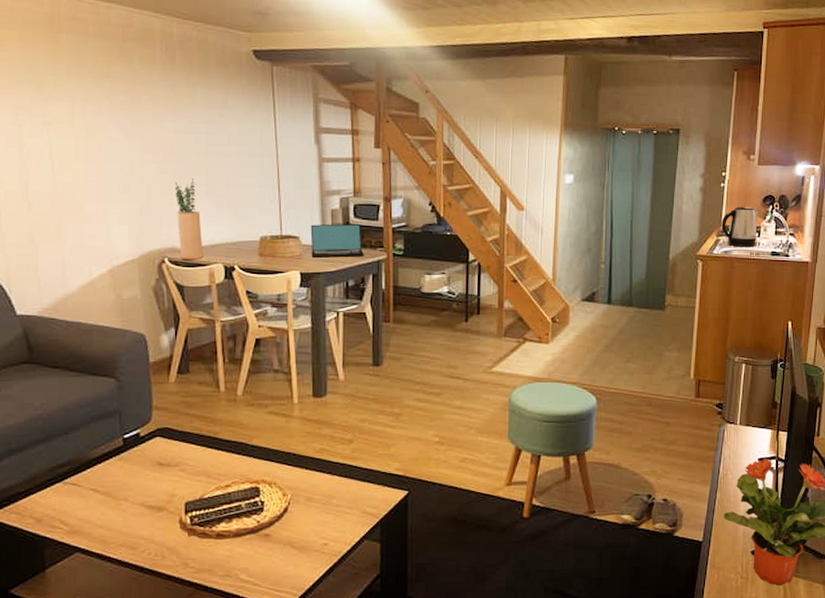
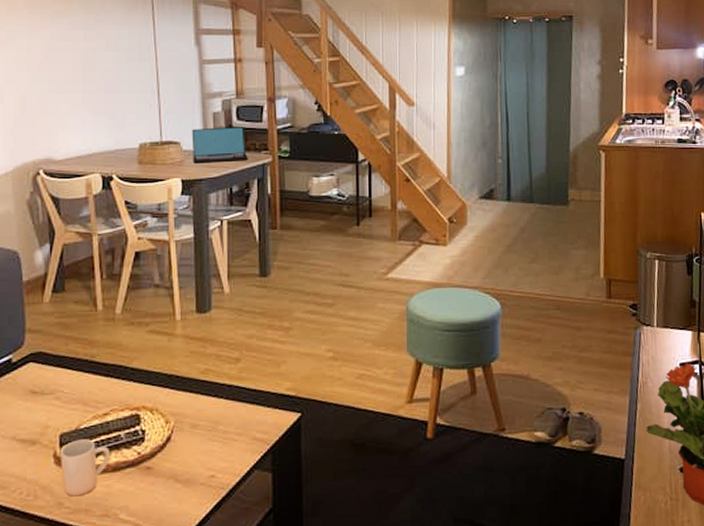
vase: present [174,178,203,261] -> none [50,86,80,172]
mug: none [185,507,232,558] -> present [60,439,111,497]
kettle: present [721,206,759,248] -> none [622,92,661,136]

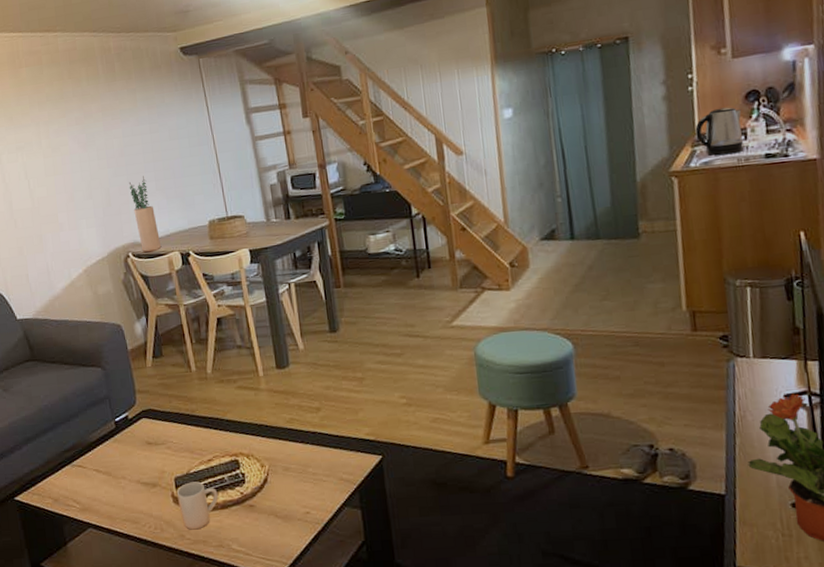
vase: none [50,86,80,172] -> present [128,176,161,253]
laptop: present [191,127,248,163] -> none [253,195,307,233]
kettle: none [622,92,661,136] -> present [695,107,744,156]

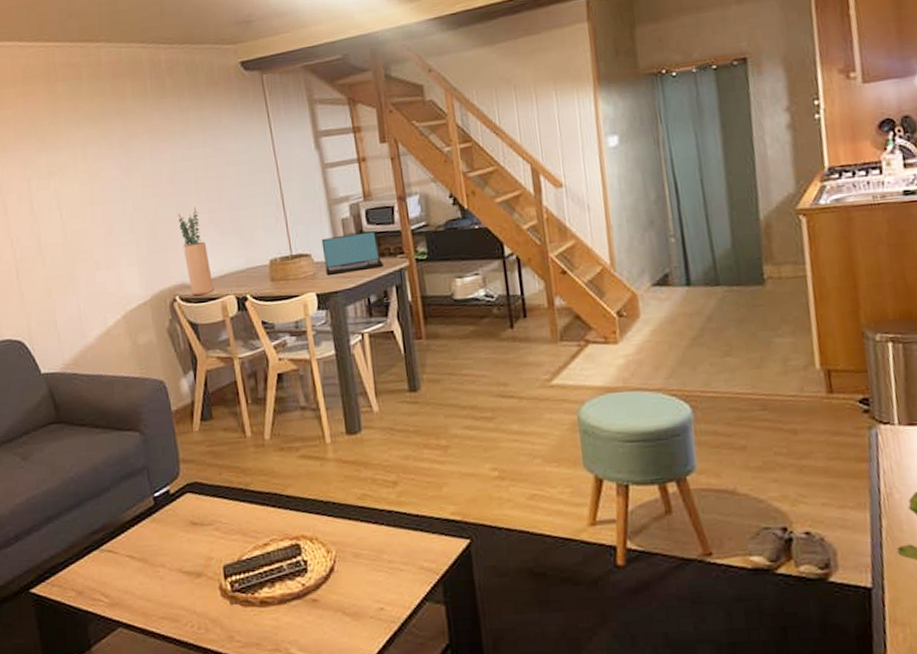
mug: present [176,481,219,530] -> none [225,570,275,630]
laptop: none [253,195,307,233] -> present [321,231,384,275]
kettle: present [695,107,744,156] -> none [824,137,879,192]

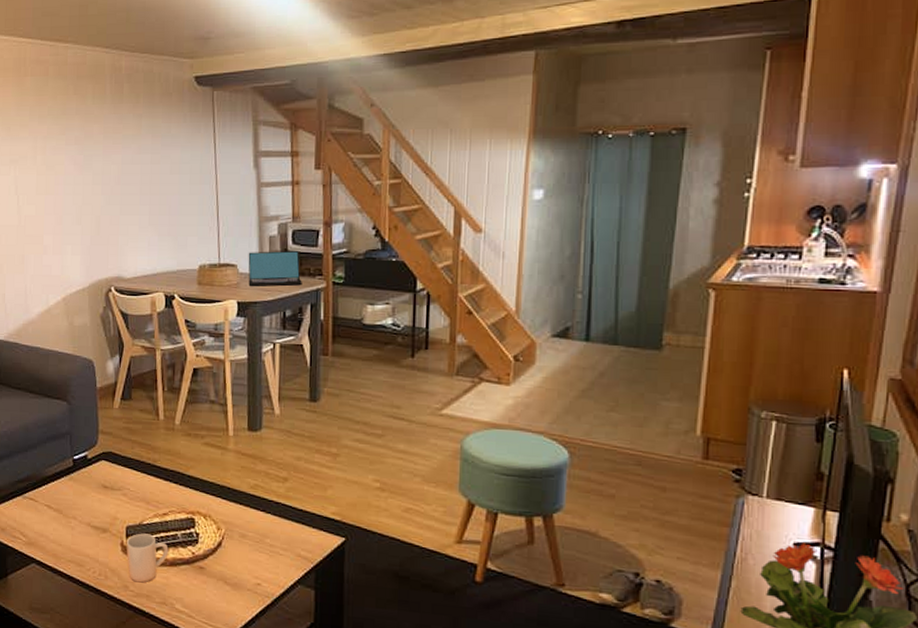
vase: present [177,207,213,296] -> none [121,208,146,290]
mug: none [225,570,275,630] -> present [126,533,169,583]

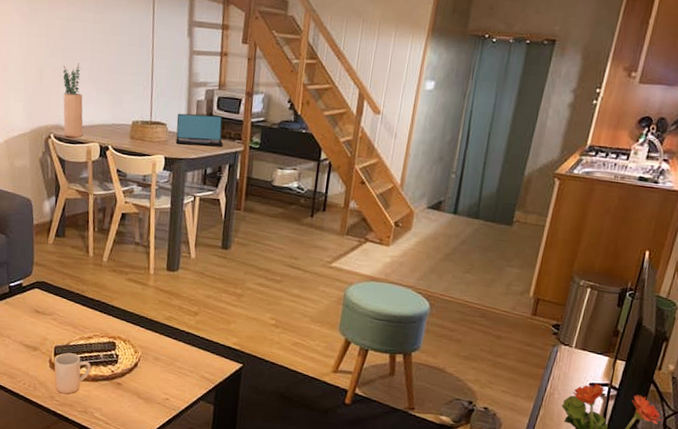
vase: none [121,208,146,290] -> present [62,63,83,138]

